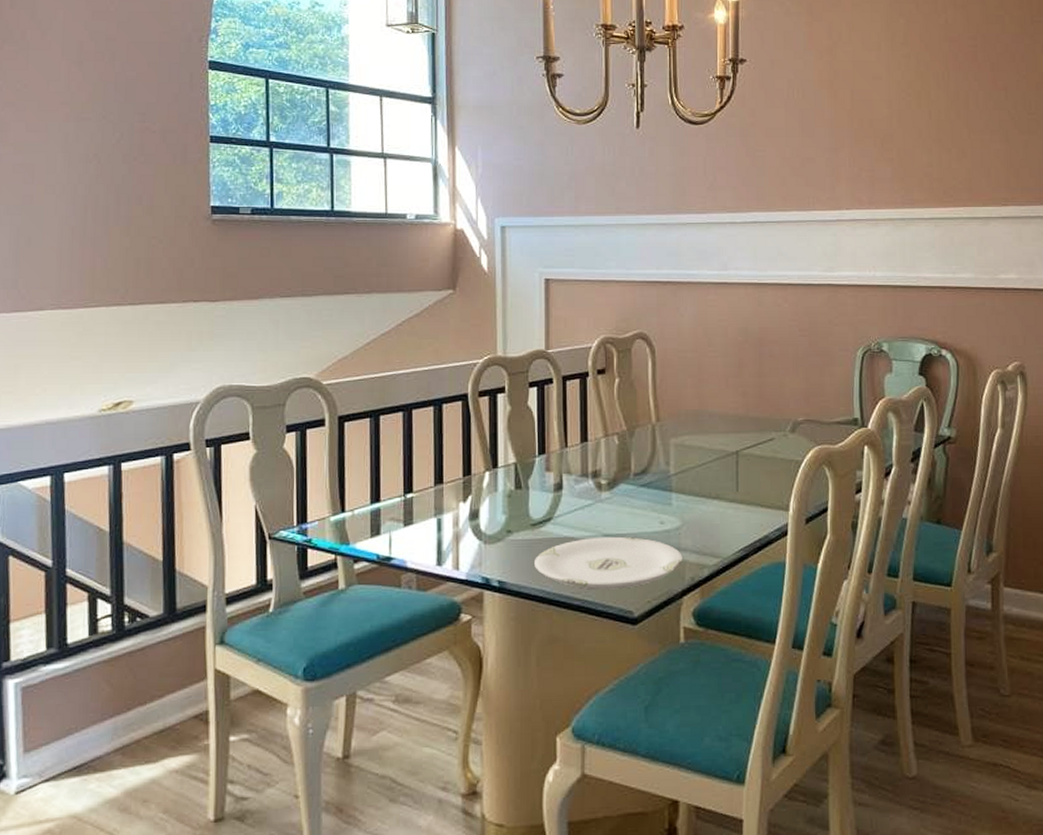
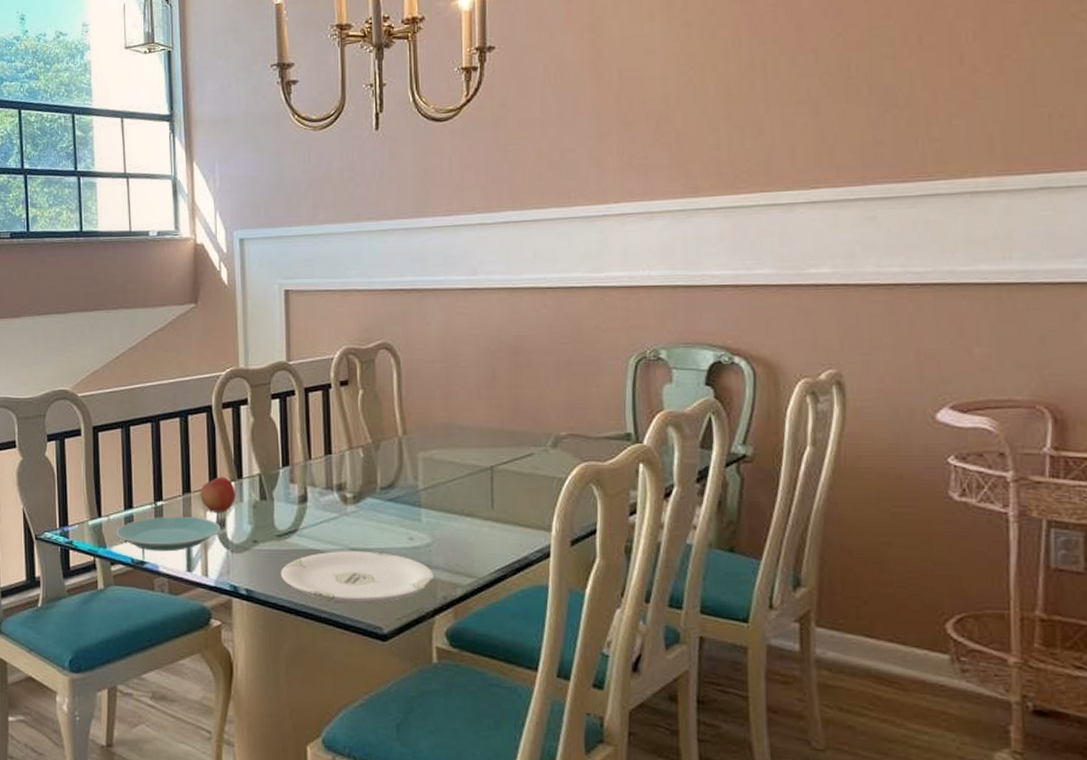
plate: none [361,508,474,546] -> present [116,516,221,552]
apple: none [453,466,490,503] -> present [200,476,236,513]

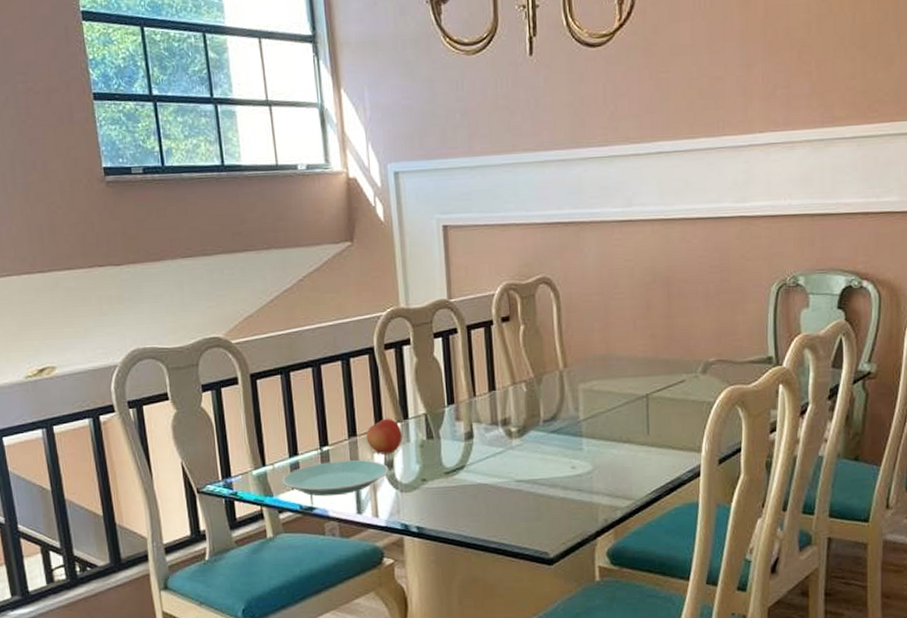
plate: present [281,550,434,604] -> none [450,482,595,533]

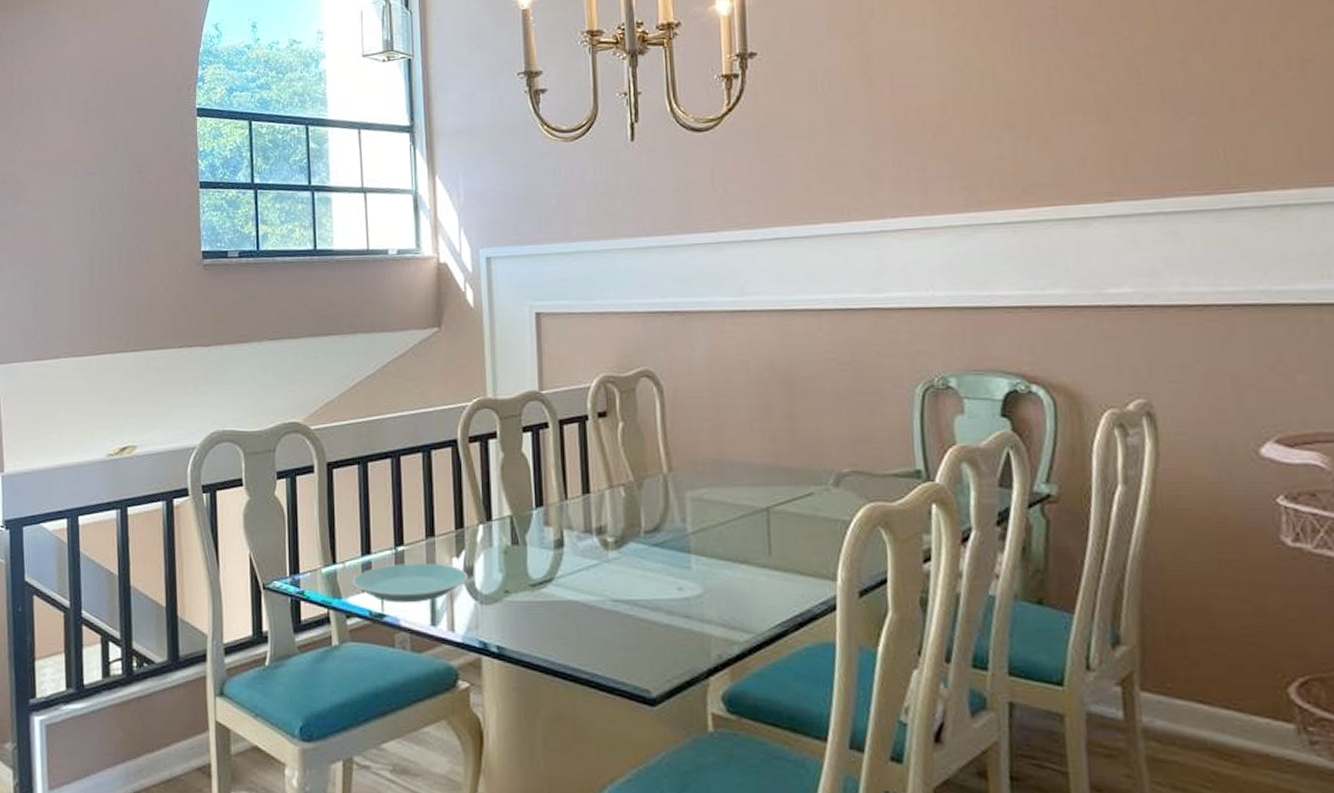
apple: present [366,418,402,454] -> none [445,518,484,559]

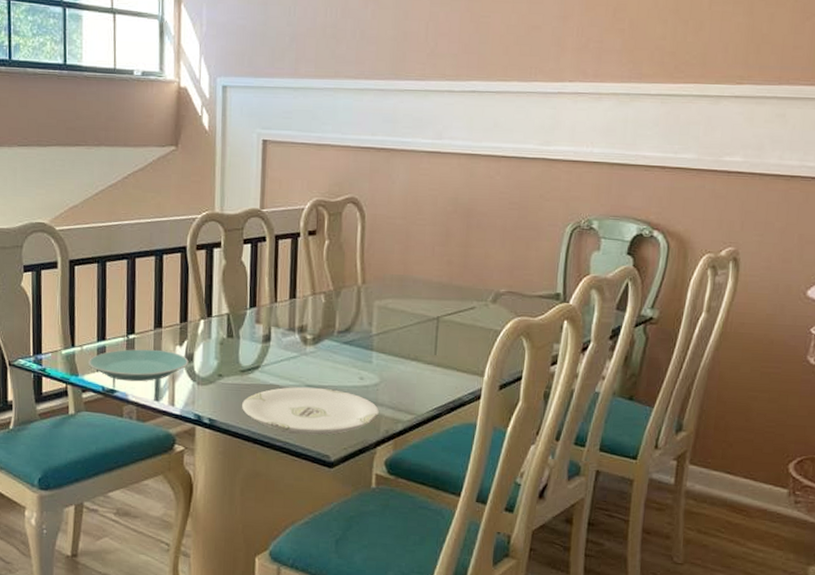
plate: none [536,602,707,664] -> present [242,387,379,435]

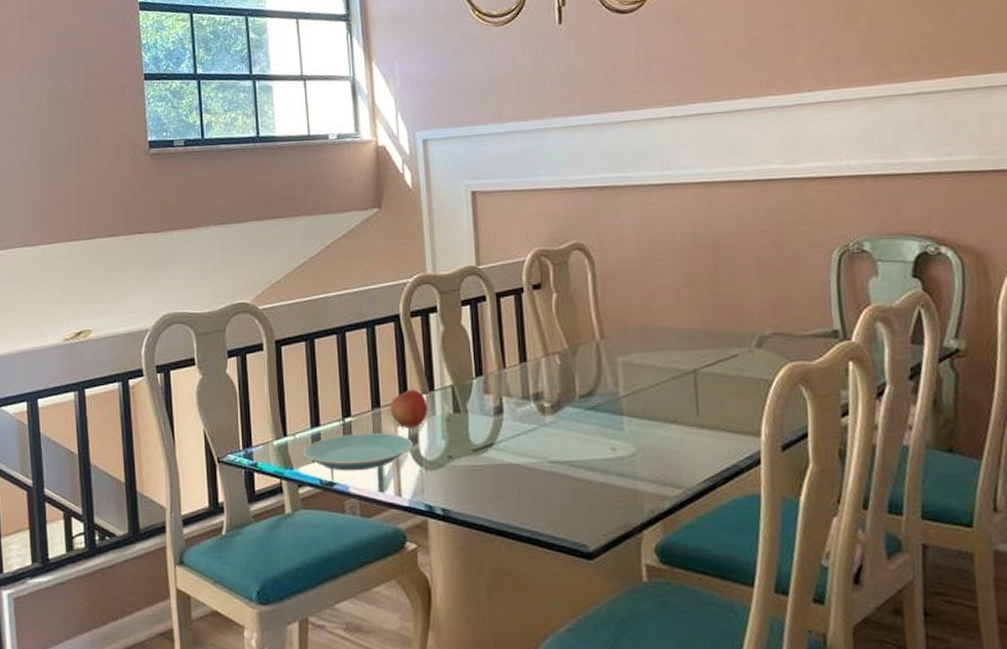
apple: none [171,314,205,348] -> present [390,389,428,428]
plate: present [242,387,379,435] -> none [478,463,640,521]

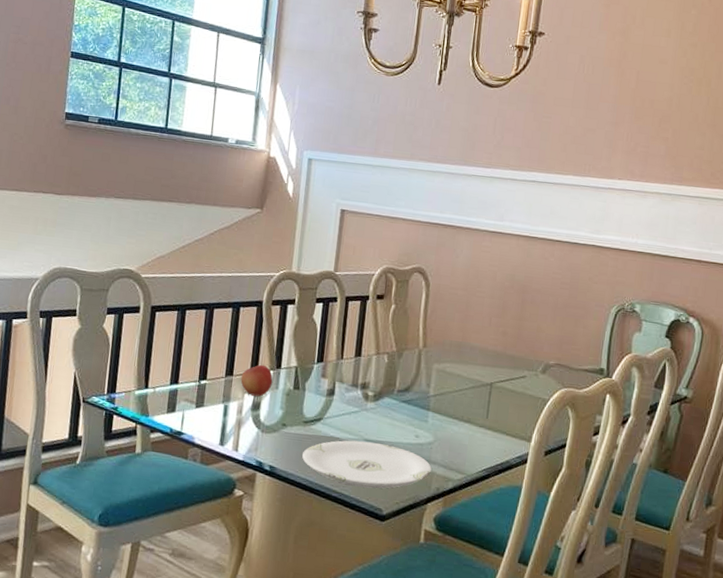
plate: present [303,432,413,471] -> none [159,394,255,426]
plate: none [478,463,640,521] -> present [302,440,432,489]

